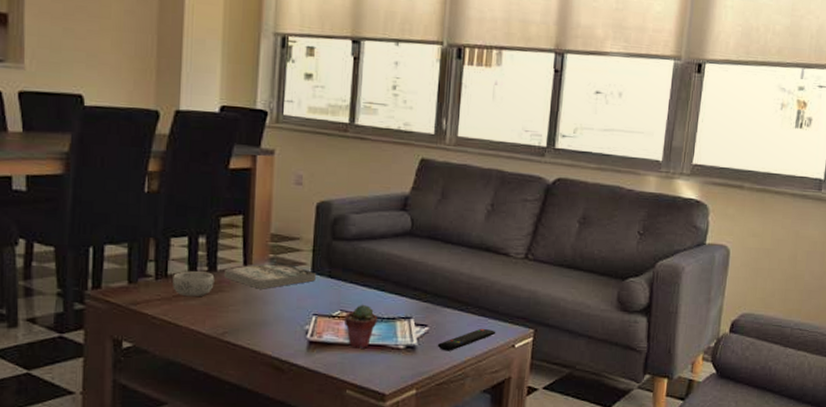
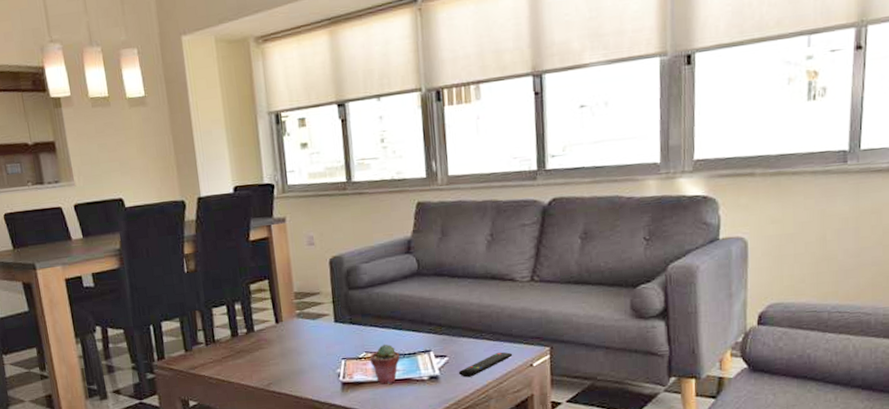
decorative bowl: present [173,271,215,296] -> none [219,333,254,356]
book: present [223,262,316,289] -> none [260,316,339,343]

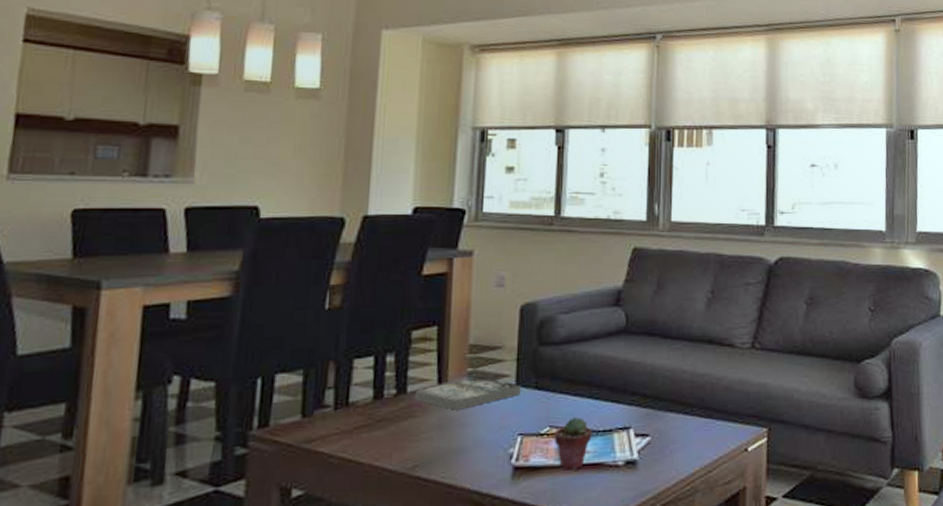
book: none [260,316,339,343] -> present [414,376,521,410]
remote control: present [458,352,513,378] -> none [661,432,726,464]

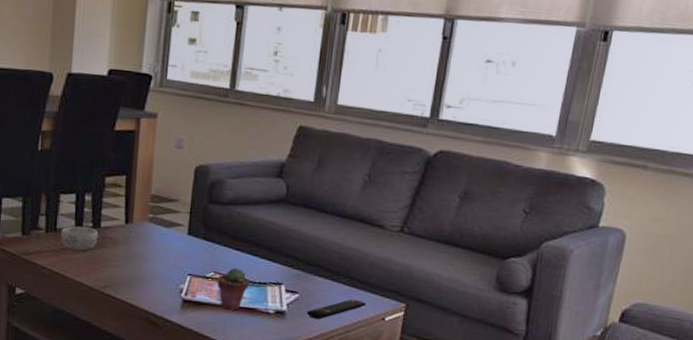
decorative bowl: none [354,395,404,426] -> present [61,226,99,251]
book: present [414,376,521,410] -> none [106,222,192,248]
remote control: none [661,432,726,464] -> present [306,298,367,320]

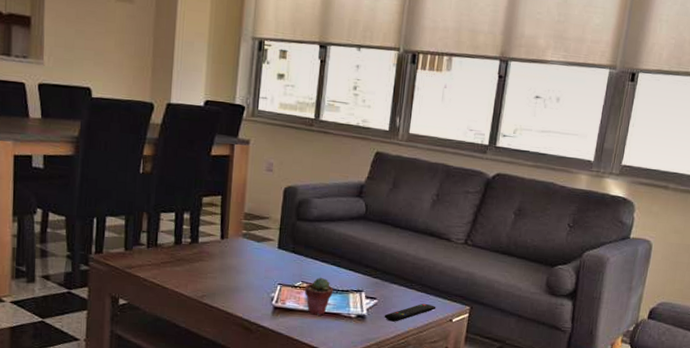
decorative bowl: present [61,226,99,251] -> none [161,241,196,264]

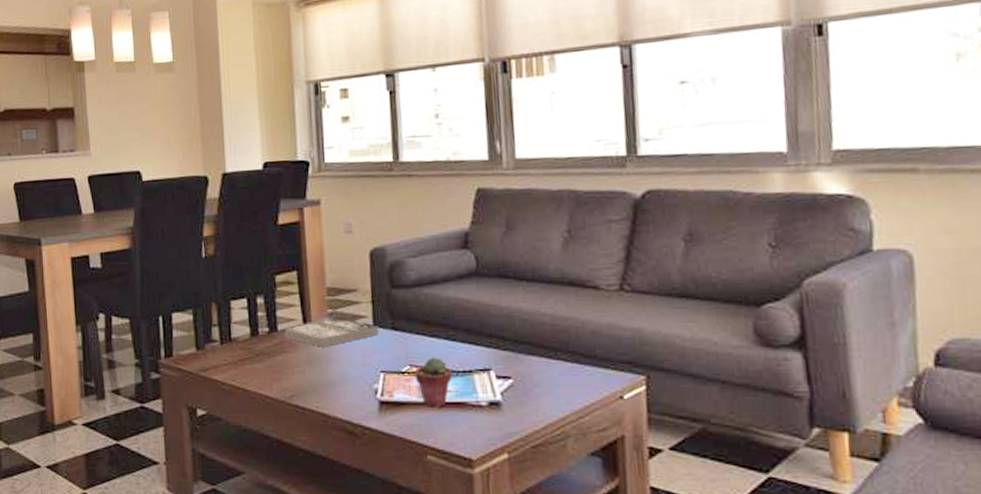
book: none [204,237,282,260] -> present [284,316,379,347]
remote control: present [384,303,437,322] -> none [525,377,597,407]

